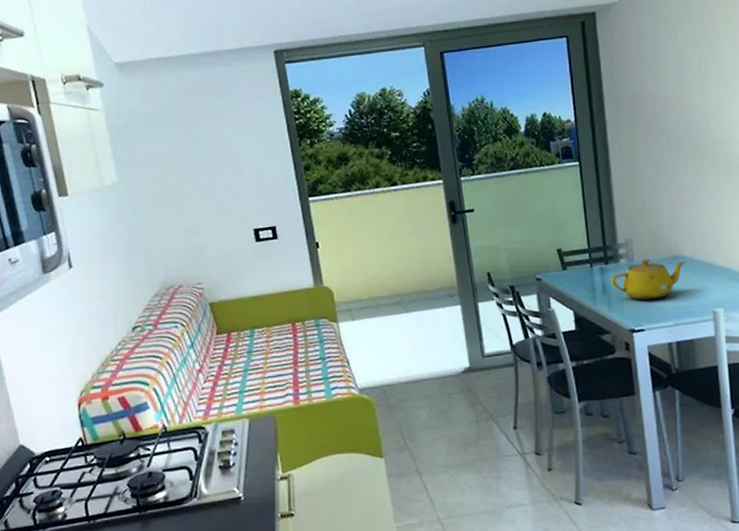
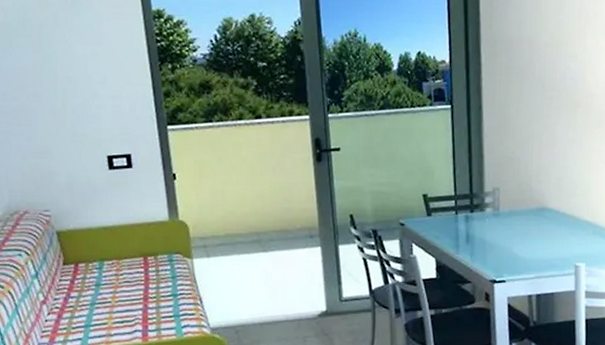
teapot: present [611,258,687,300] -> none [476,209,553,251]

